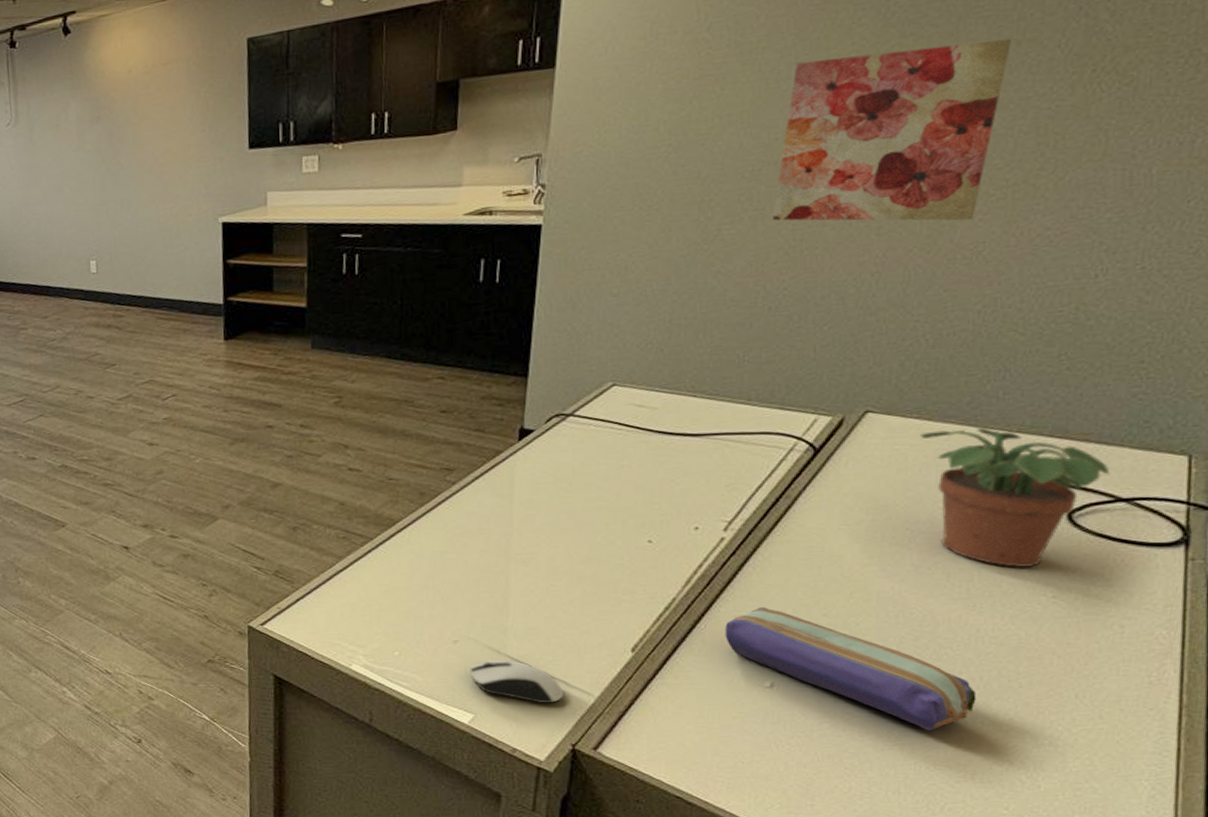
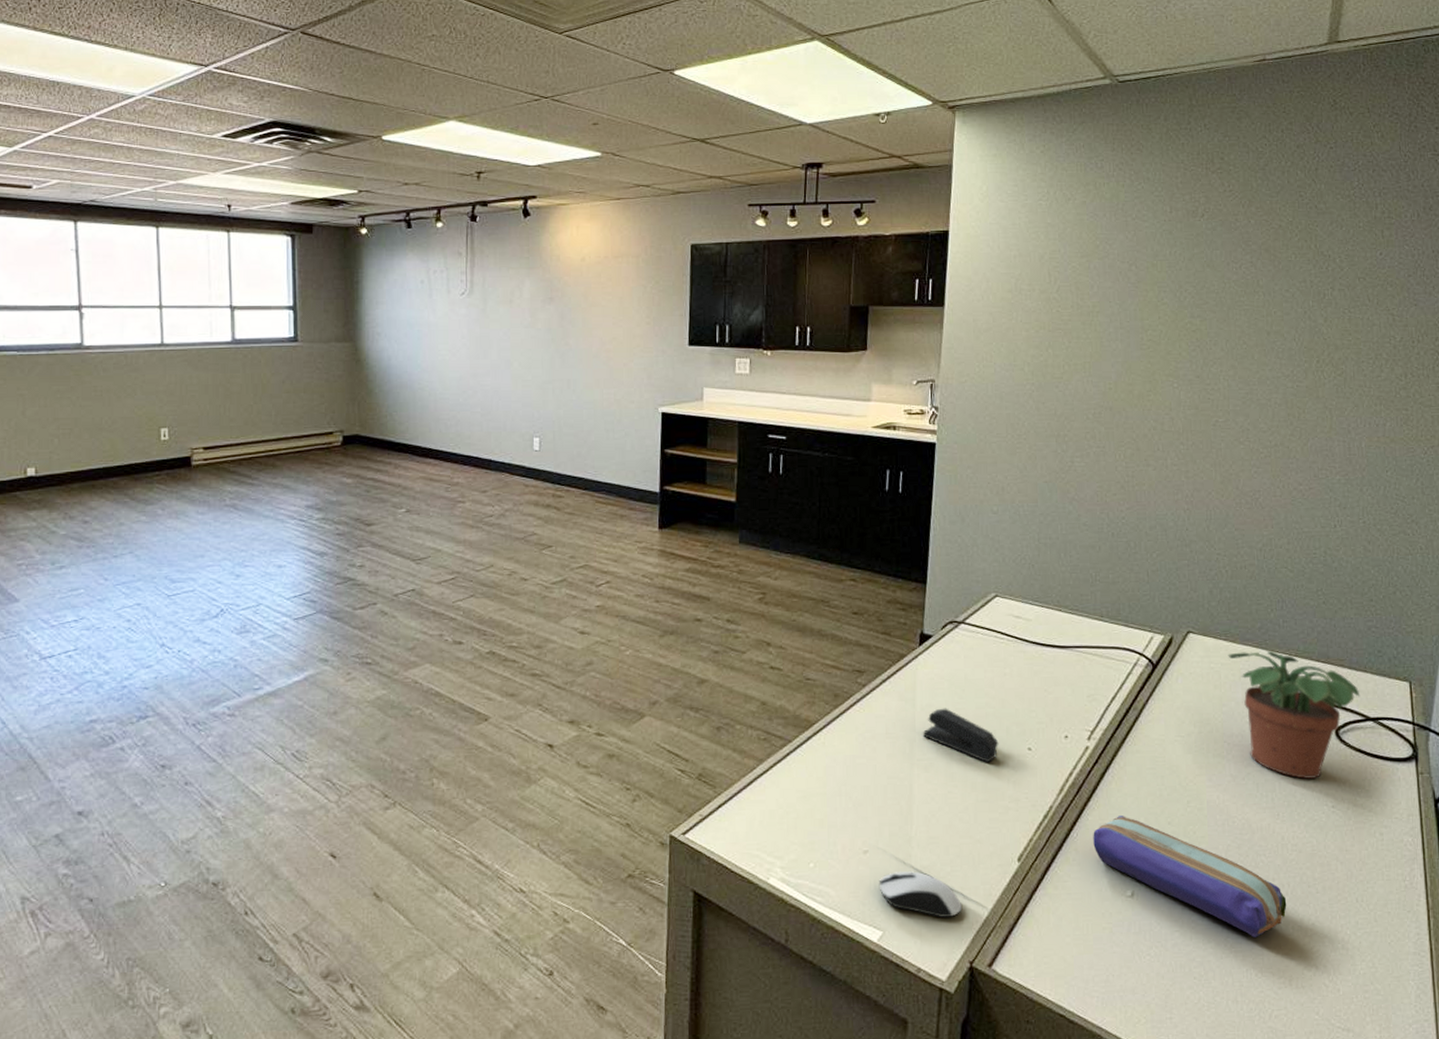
stapler: none [521,502,612,557] -> present [922,708,999,763]
wall art: present [773,39,1011,221] -> none [1111,327,1264,472]

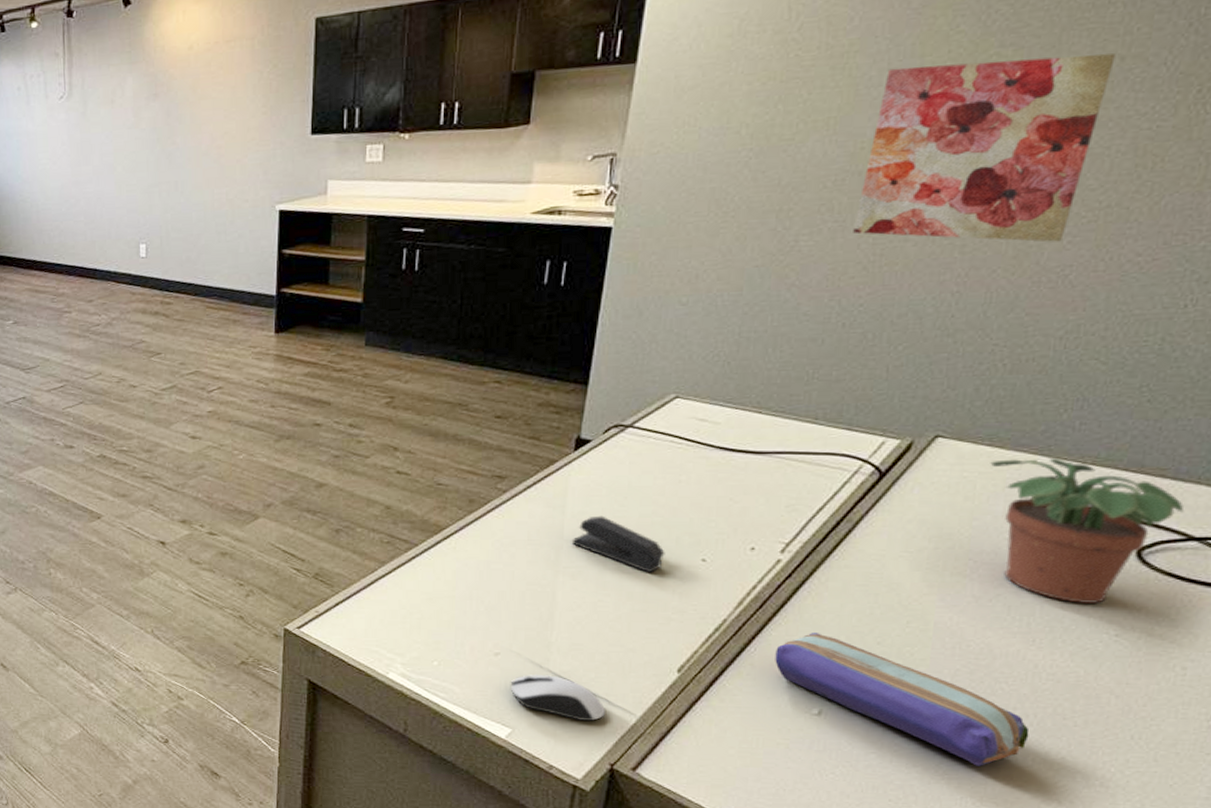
wall art: none [1111,327,1264,472] -> present [853,53,1116,242]

